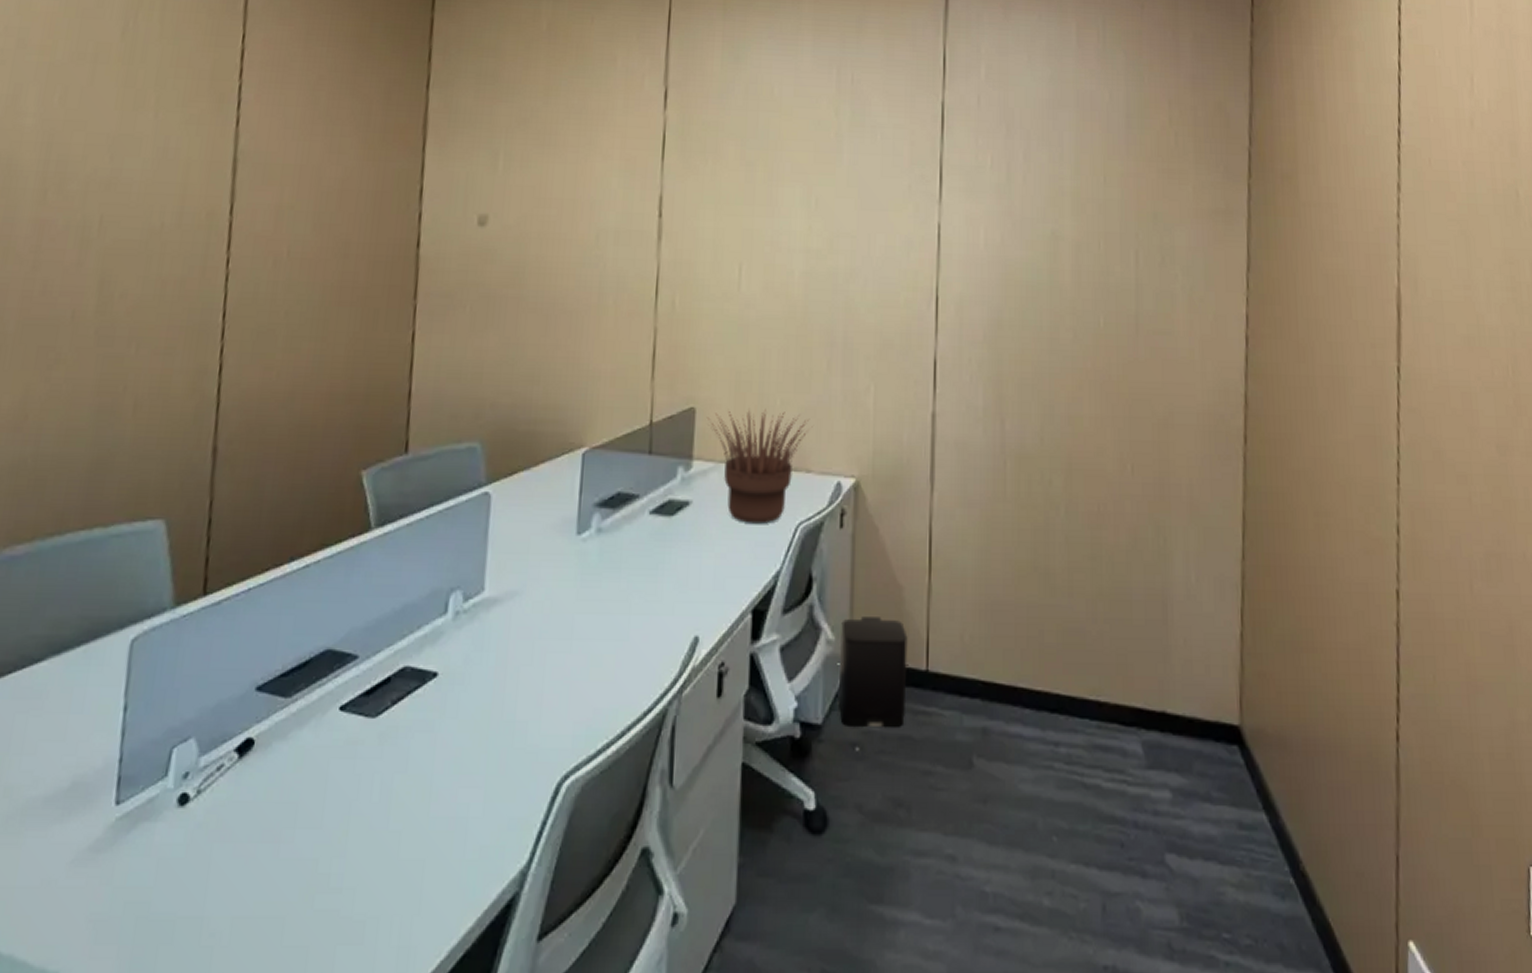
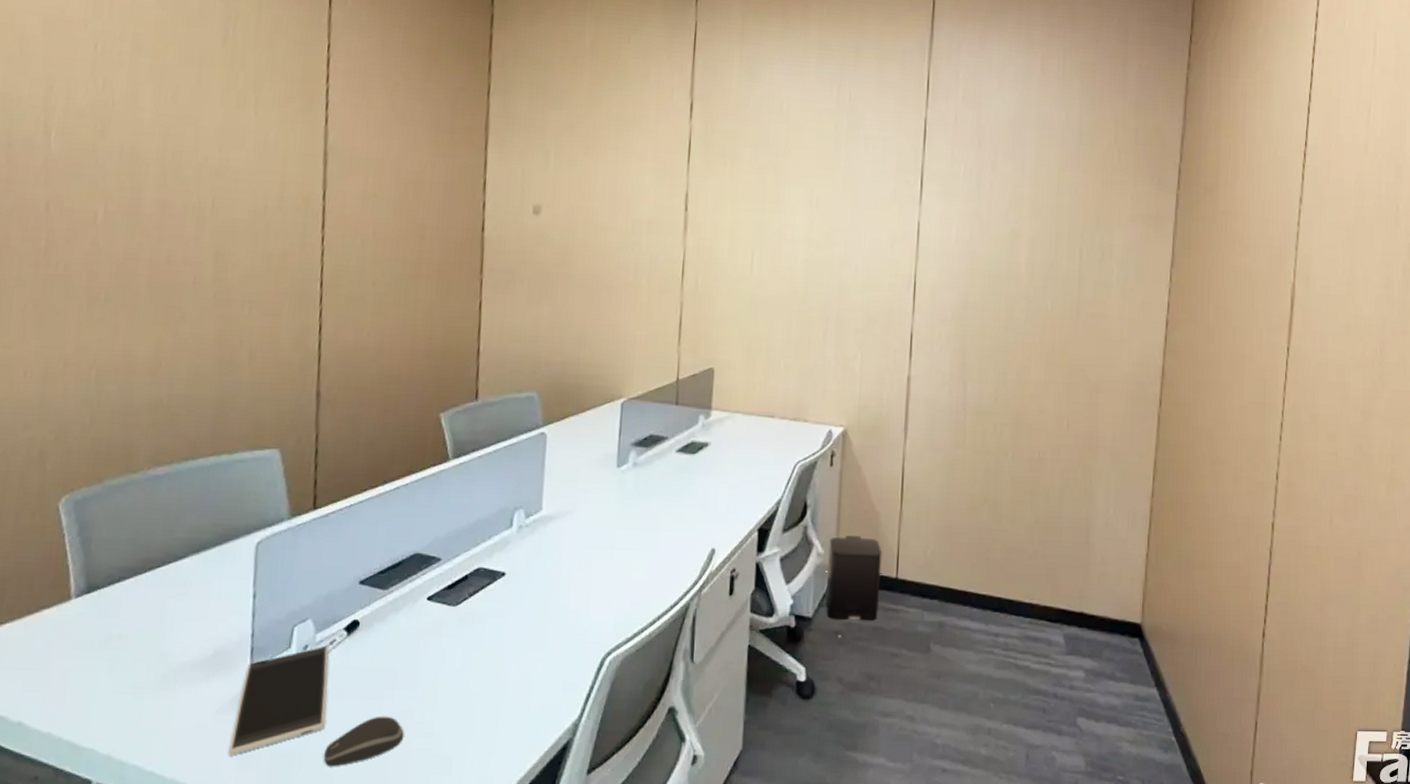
tablet: none [82,772,215,923] -> present [228,645,329,756]
computer mouse: none [202,865,306,934] -> present [323,716,404,766]
potted plant: present [706,409,813,524] -> none [723,370,810,462]

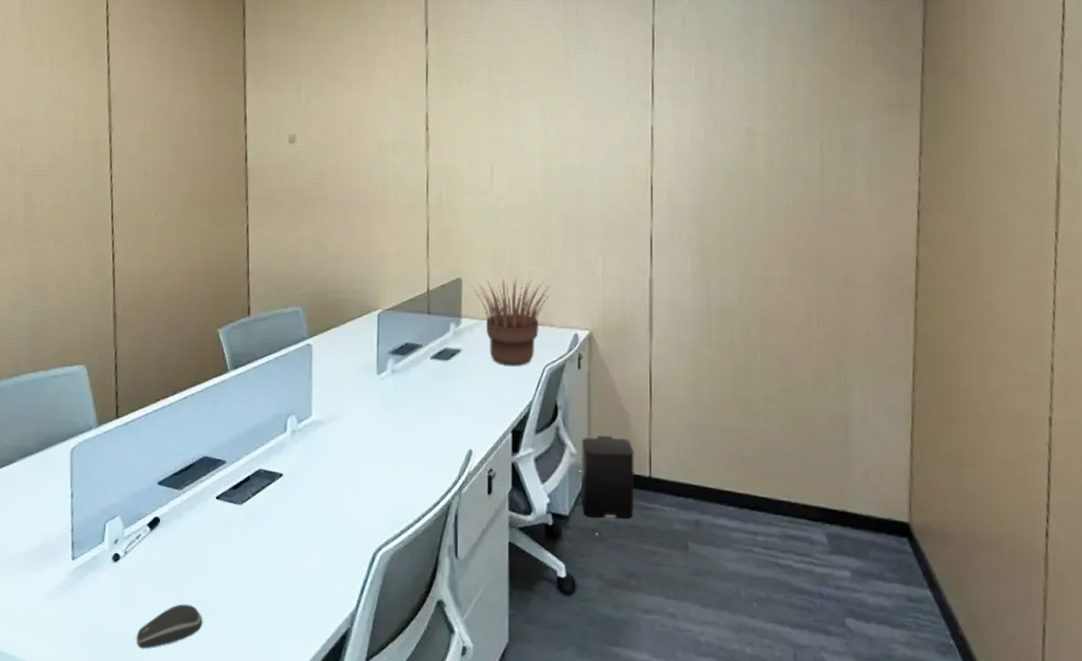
tablet: present [228,645,329,756] -> none [58,540,136,637]
potted plant: none [723,370,810,462] -> present [470,278,554,366]

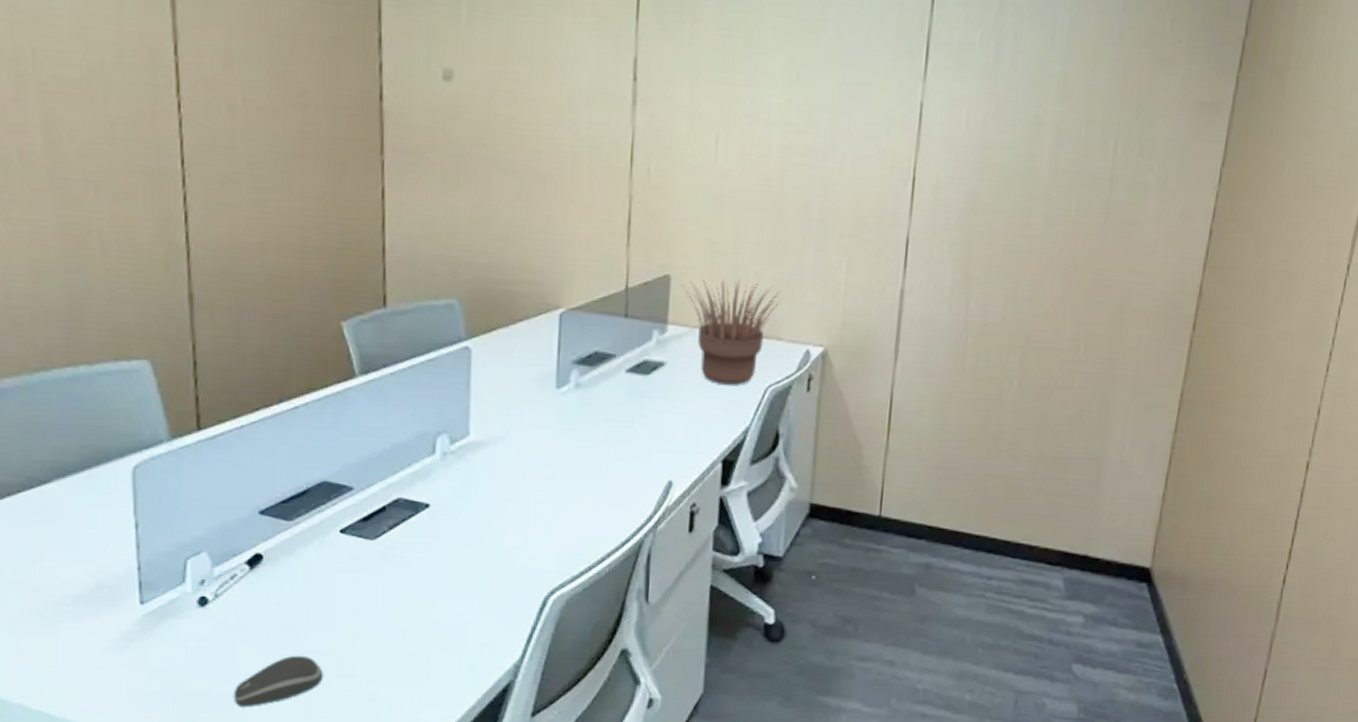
pedal bin: present [580,436,634,519] -> none [799,469,864,561]

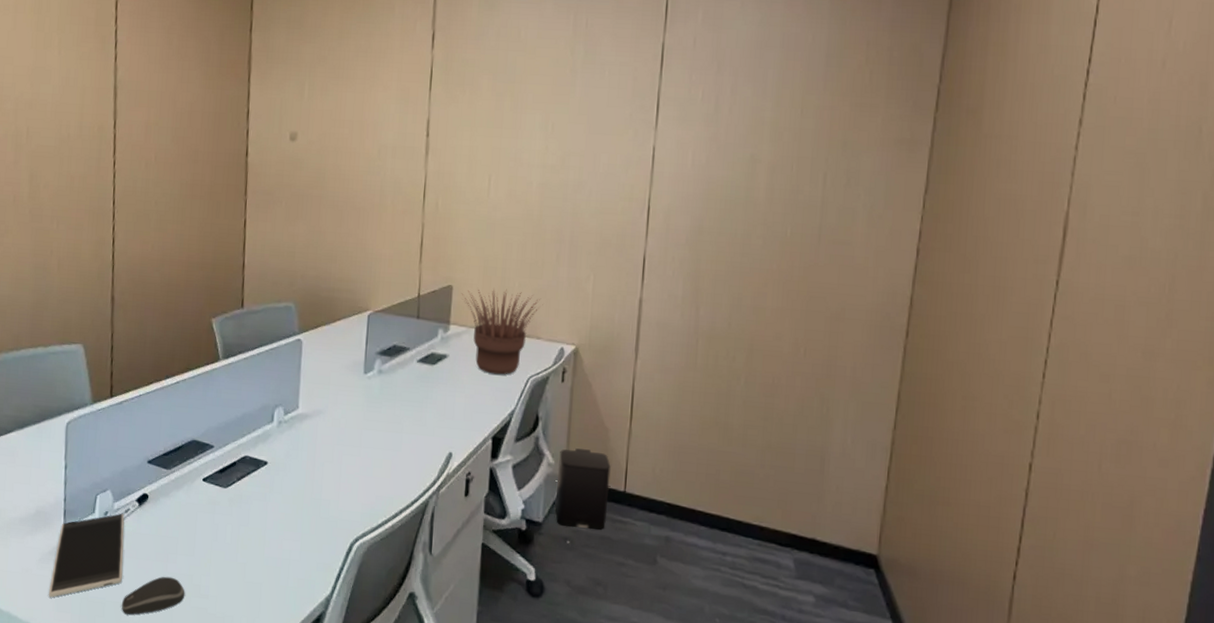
tablet: none [124,580,232,695] -> present [48,513,125,598]
pedal bin: none [799,469,864,561] -> present [555,448,611,530]

